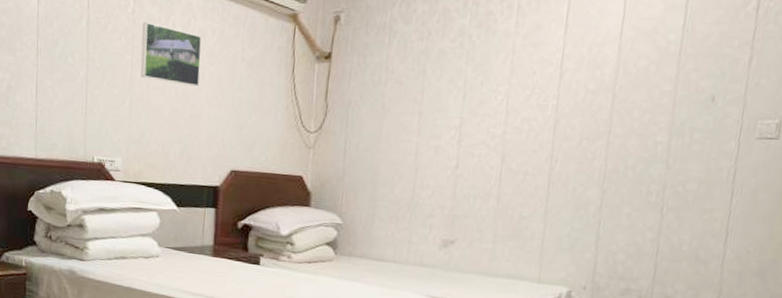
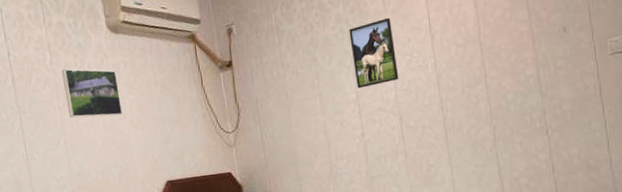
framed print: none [463,41,520,116] -> present [349,17,399,89]

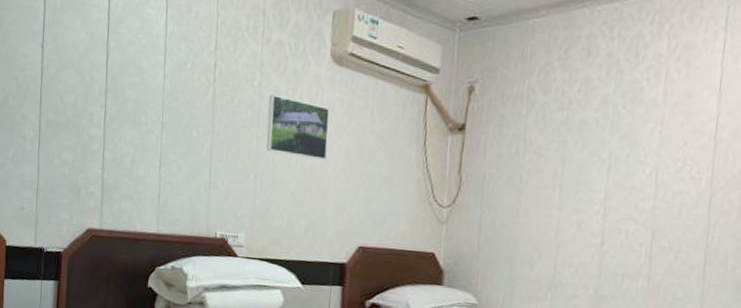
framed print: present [349,17,399,89] -> none [608,111,669,189]

